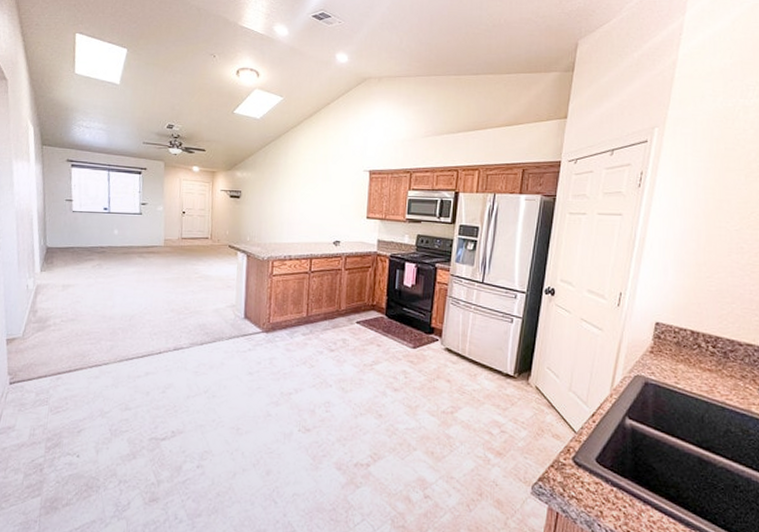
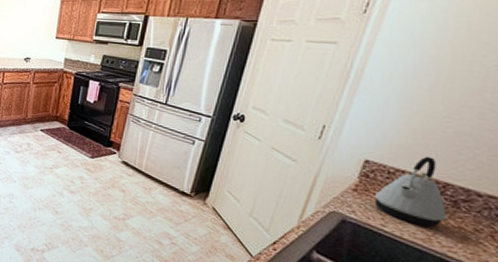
kettle: none [667,314,721,378] -> present [374,156,447,227]

